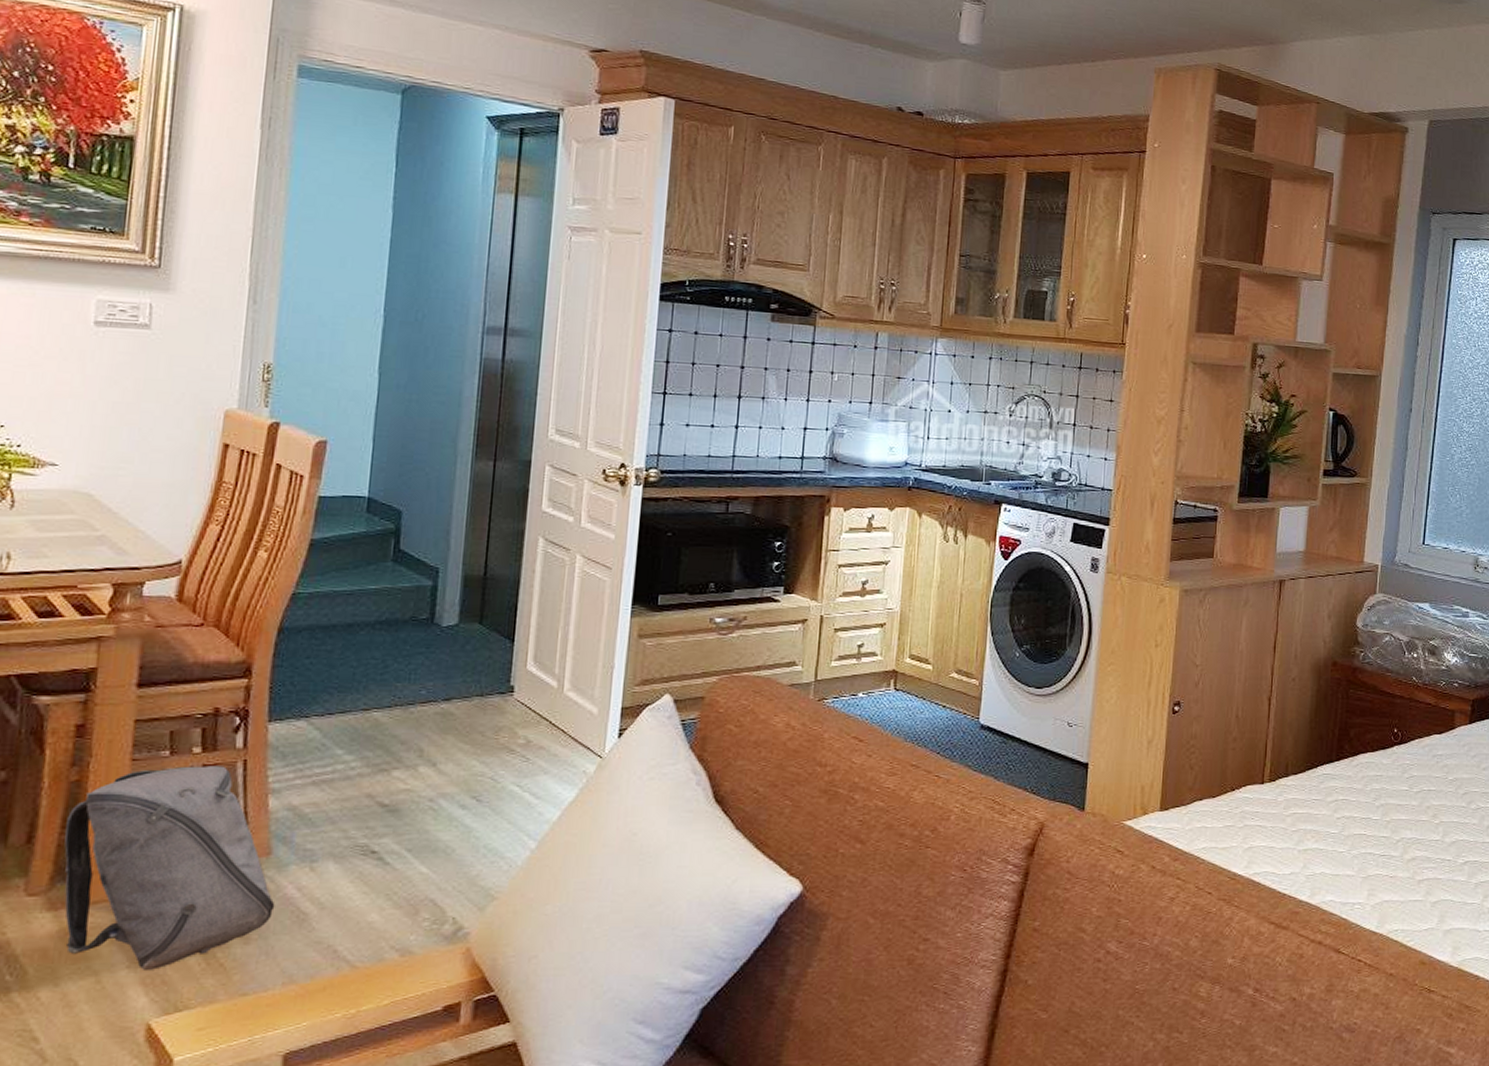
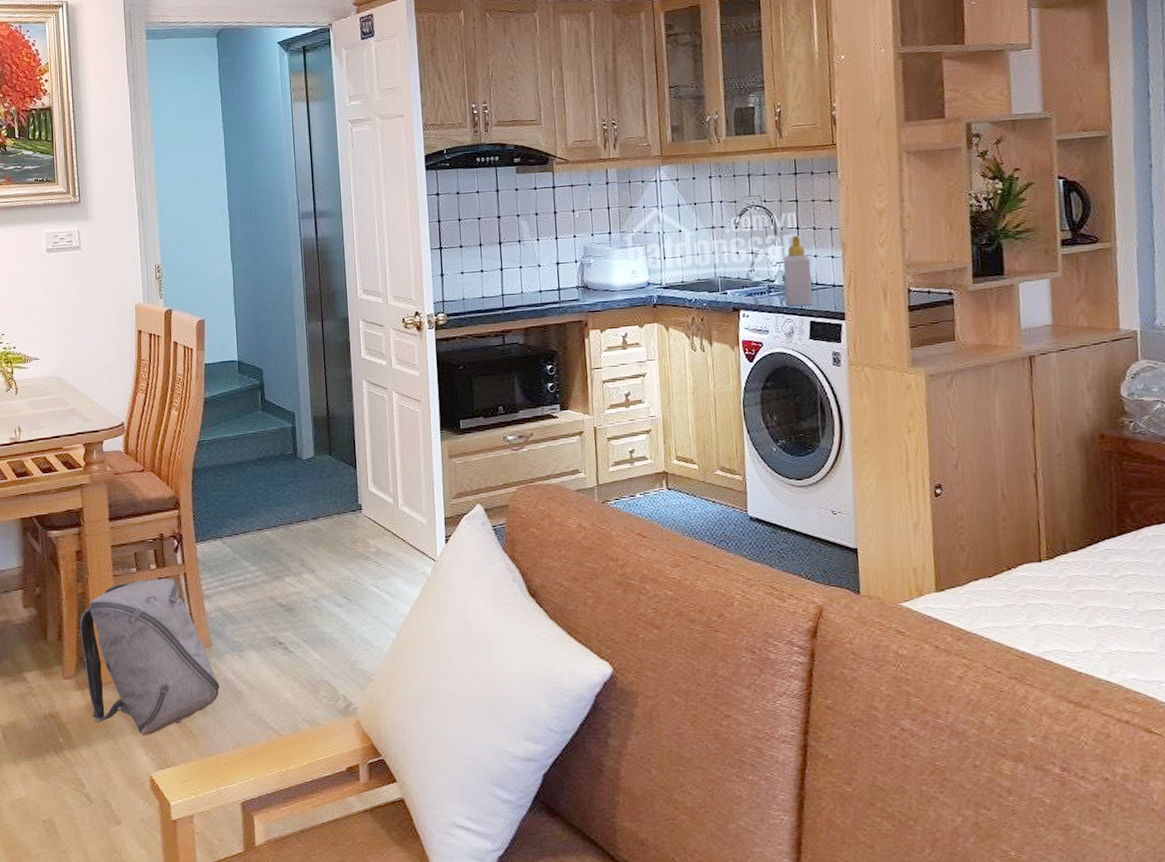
soap bottle: none [1050,431,1083,507] -> present [783,235,813,307]

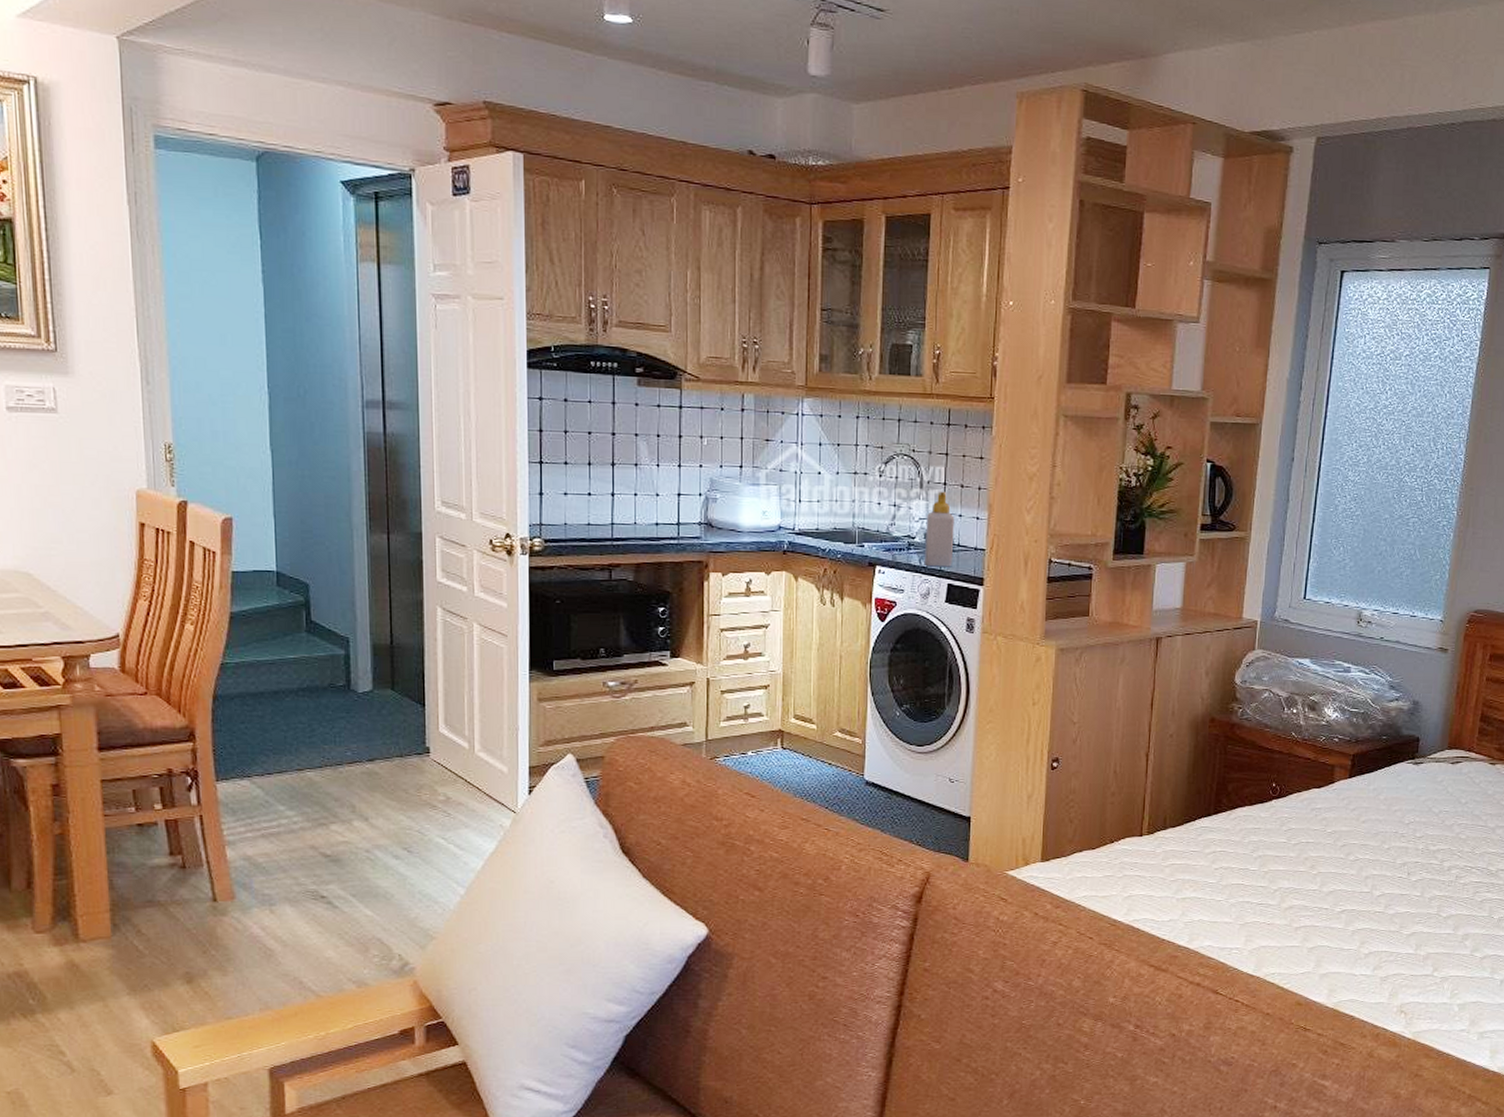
backpack: present [80,578,220,735] -> none [57,821,245,997]

